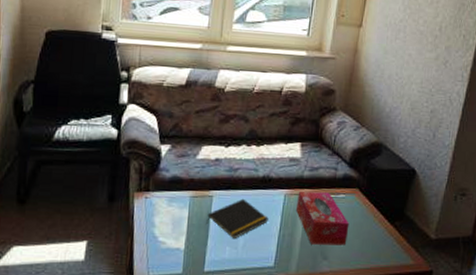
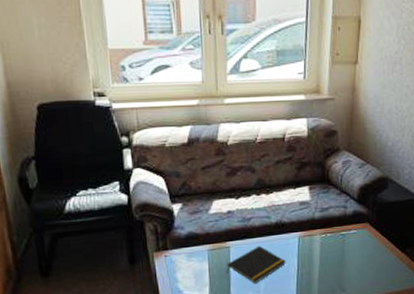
tissue box: present [296,191,350,246] -> none [311,230,363,280]

